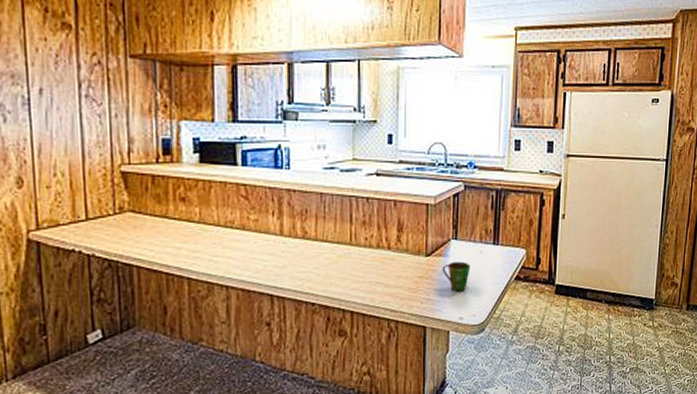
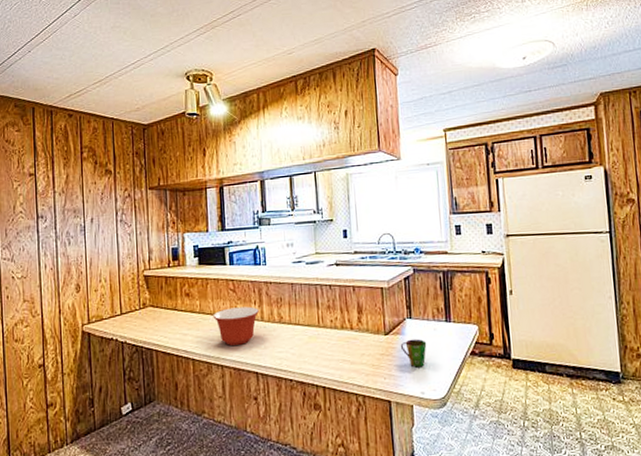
mixing bowl: none [217,218,278,263] -> present [213,306,259,346]

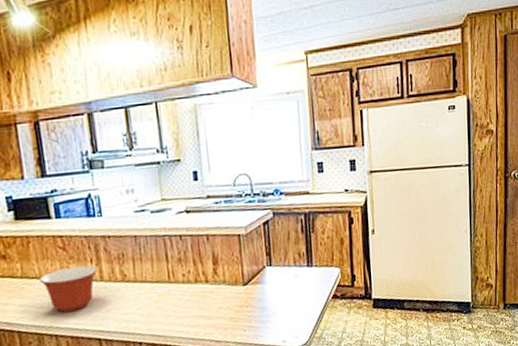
cup: present [400,338,427,368] -> none [260,286,288,317]

